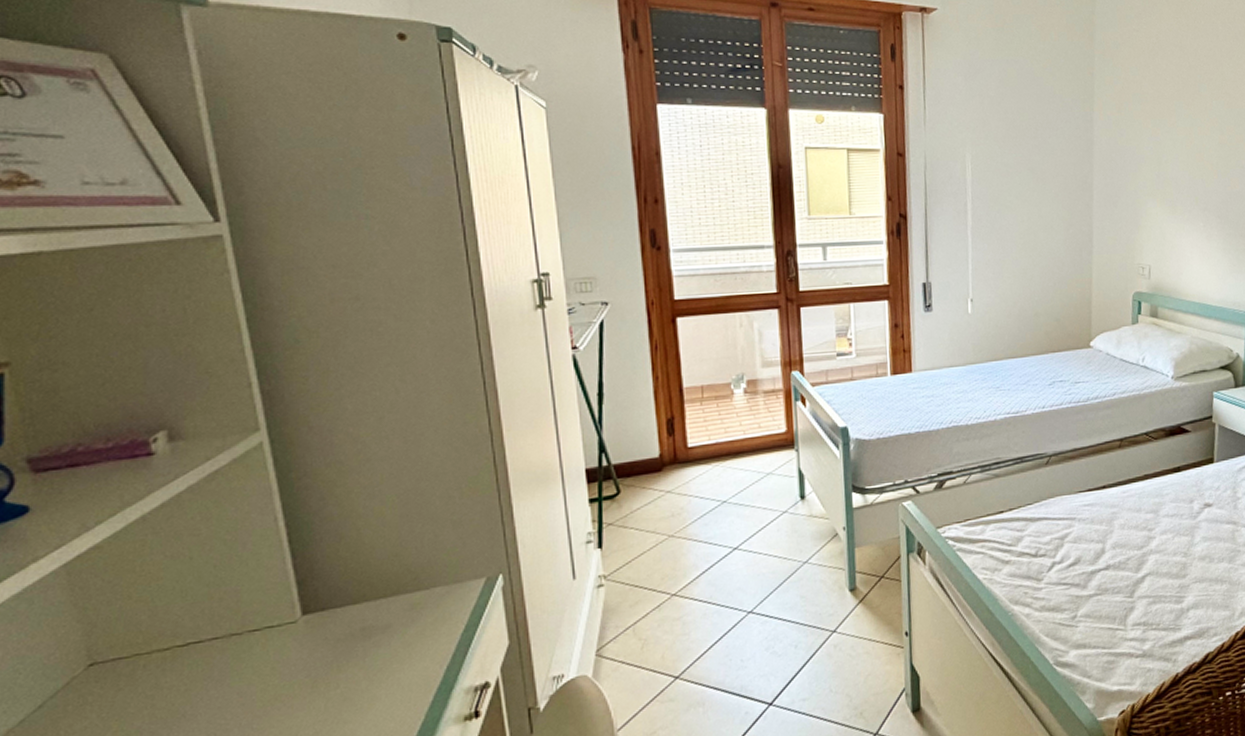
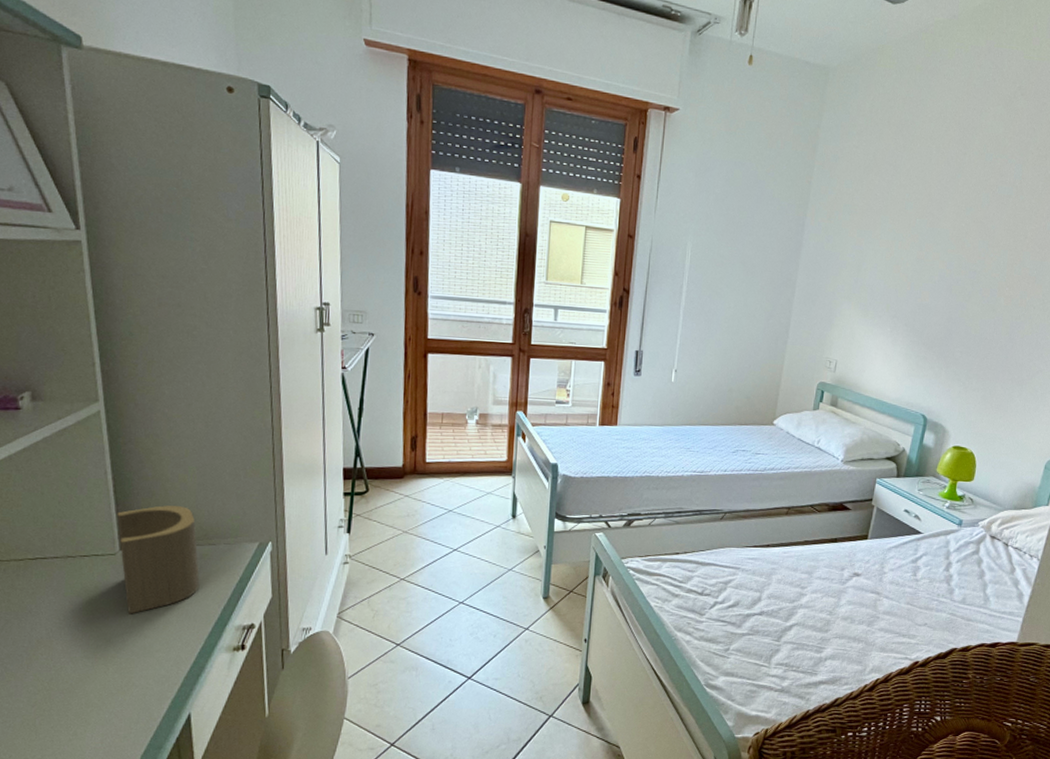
pen holder: none [295,546,413,697] -> present [117,505,200,614]

